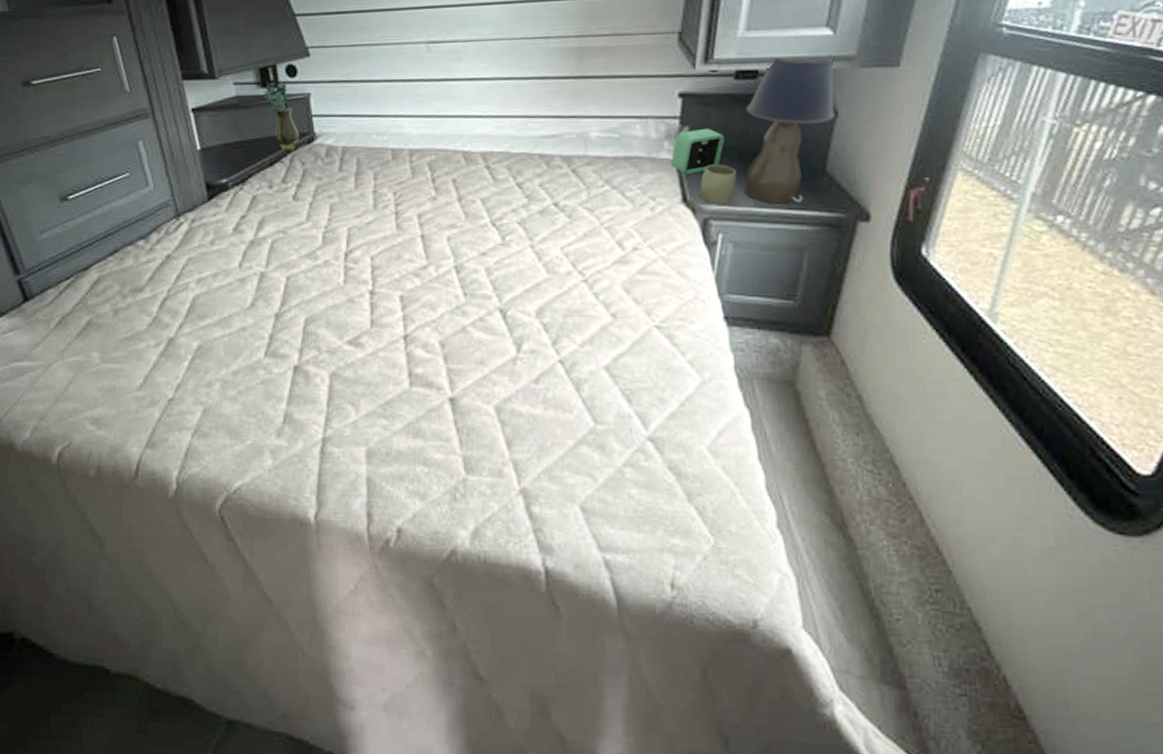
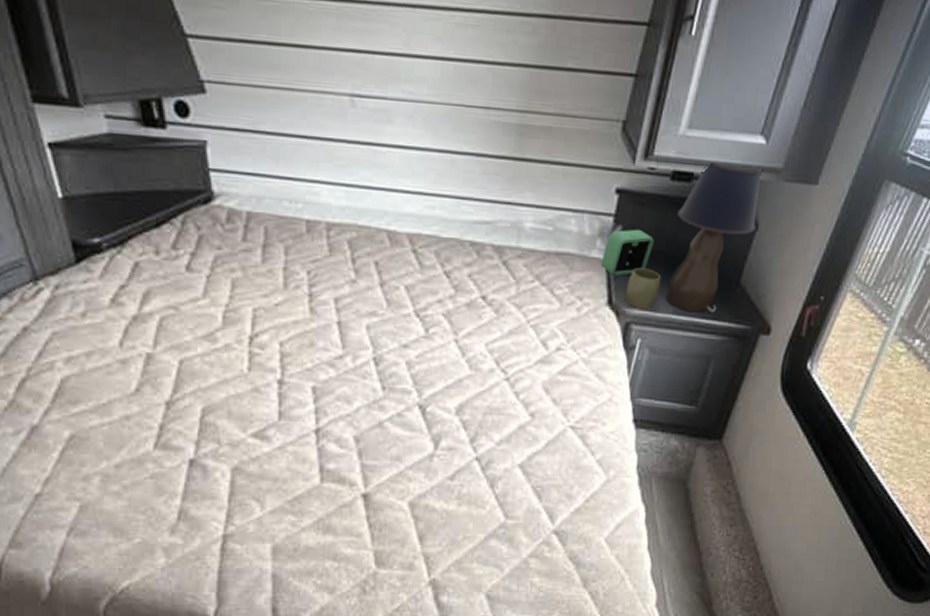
vase: present [263,81,300,151] -> none [145,118,194,211]

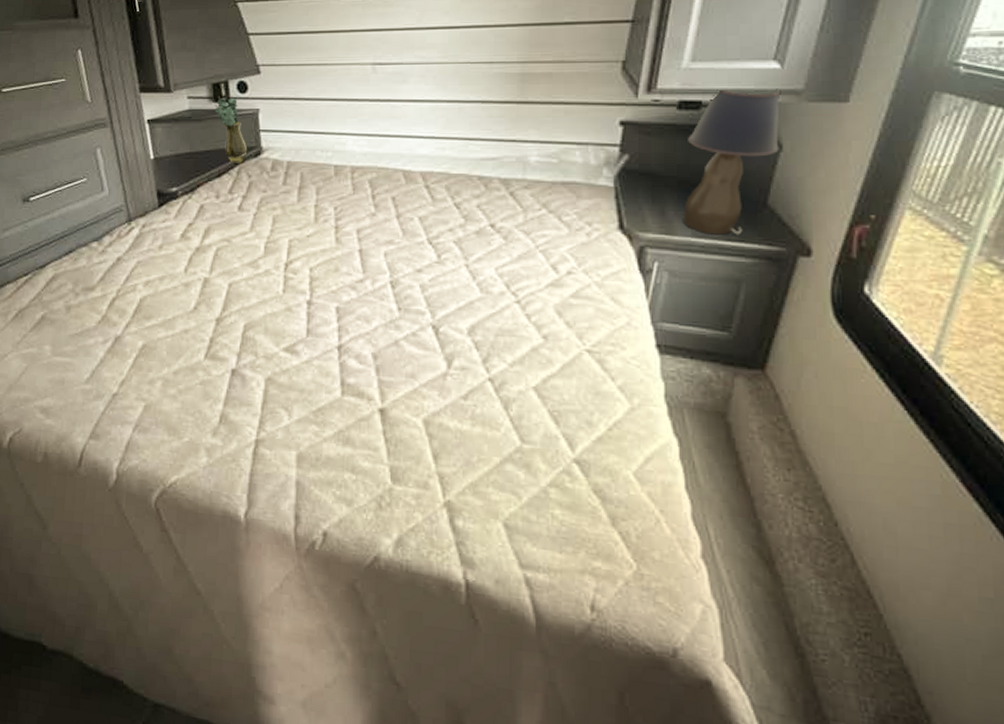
vase: none [145,118,194,211] -> present [214,96,248,163]
alarm clock: present [601,229,654,276] -> none [609,156,664,202]
mug: present [625,268,662,309] -> none [637,193,676,232]

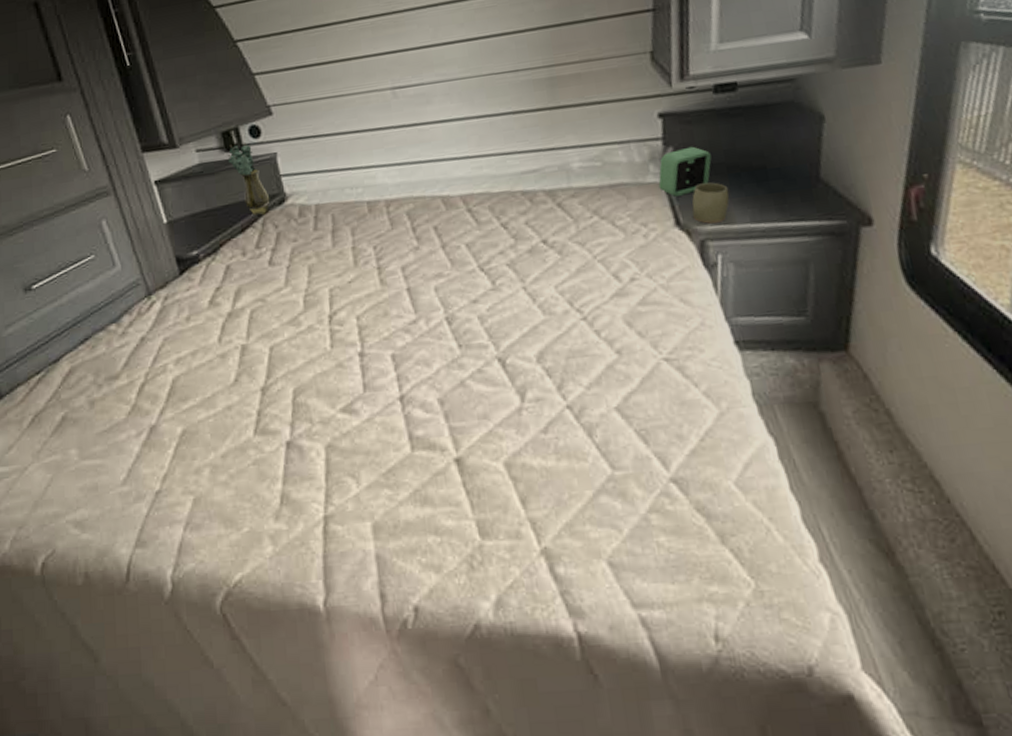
alarm clock: none [609,156,664,202] -> present [658,146,712,197]
mug: none [637,193,676,232] -> present [691,182,730,224]
table lamp: present [683,89,781,235] -> none [729,59,822,218]

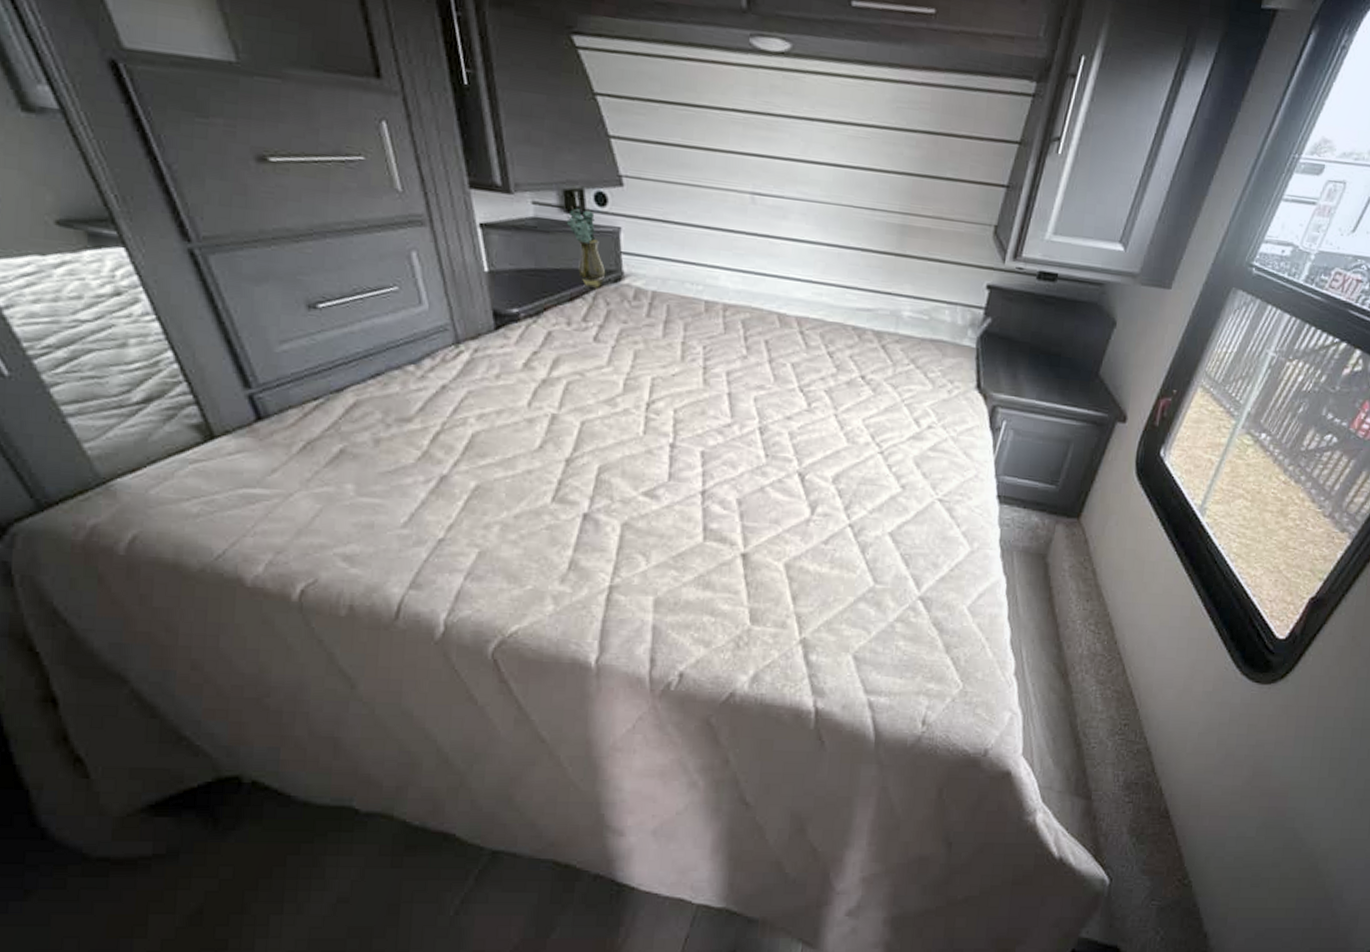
alarm clock: present [658,146,712,197] -> none [971,321,1020,364]
mug: present [691,182,730,224] -> none [992,356,1027,394]

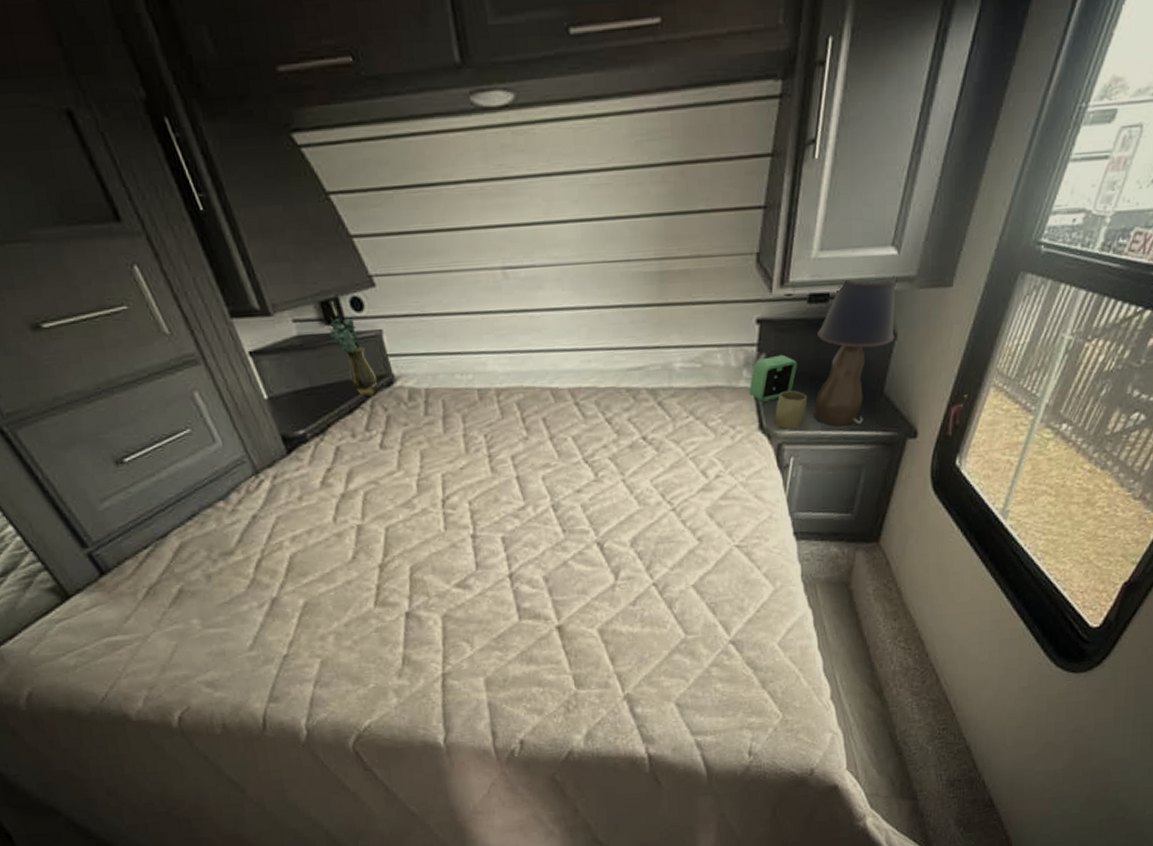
alarm clock: none [971,321,1020,364] -> present [749,354,797,402]
mug: none [992,356,1027,394] -> present [775,390,808,429]
table lamp: none [1030,264,1122,401] -> present [814,276,897,427]

